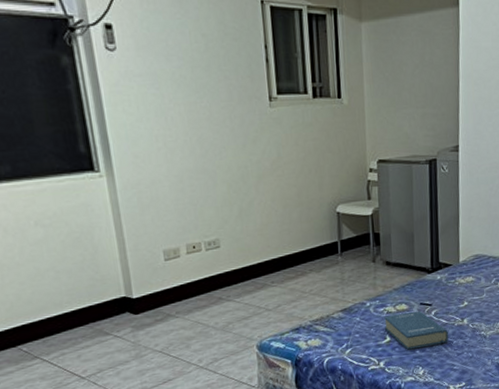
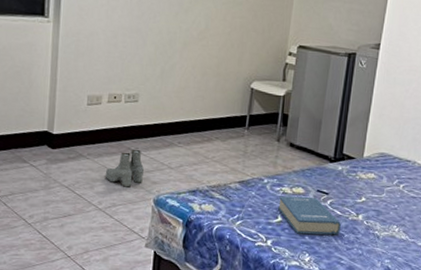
boots: none [199,297,242,339] -> present [105,149,145,188]

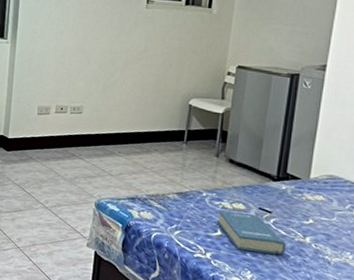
boots: present [105,149,145,188] -> none [51,155,87,190]

